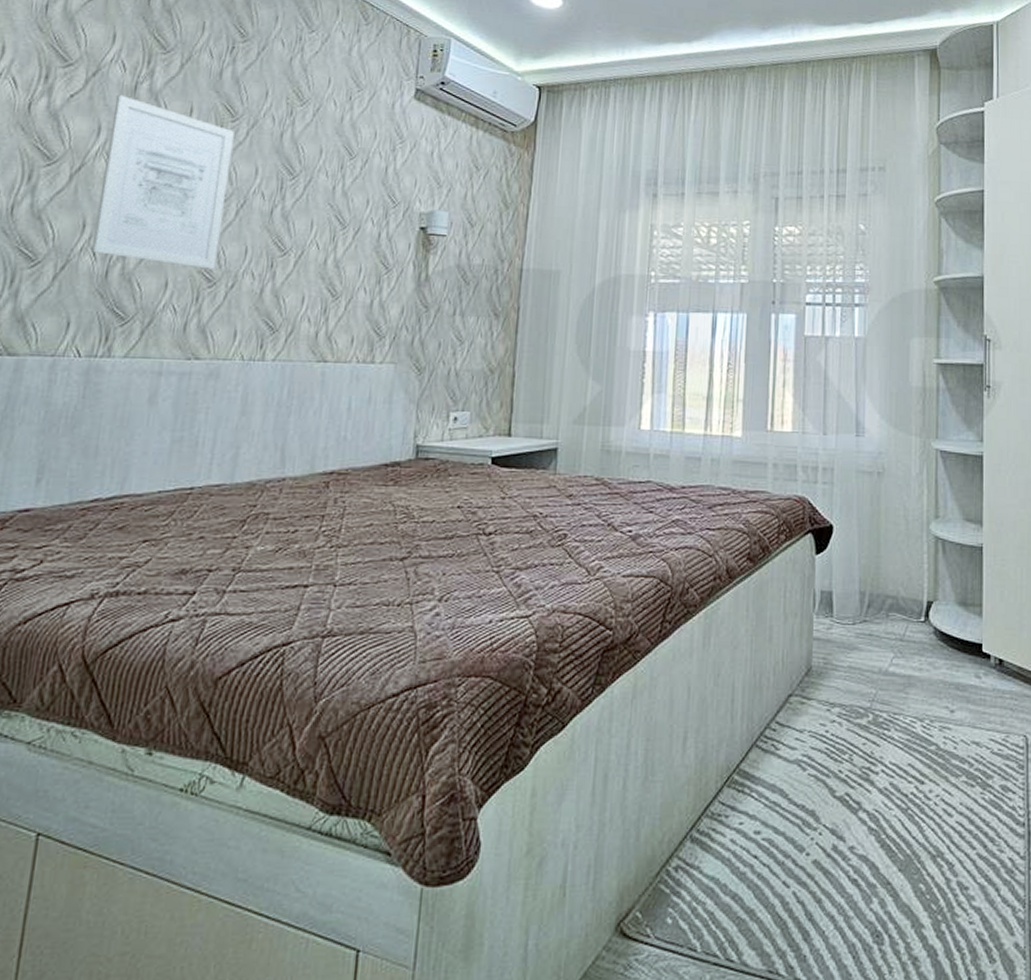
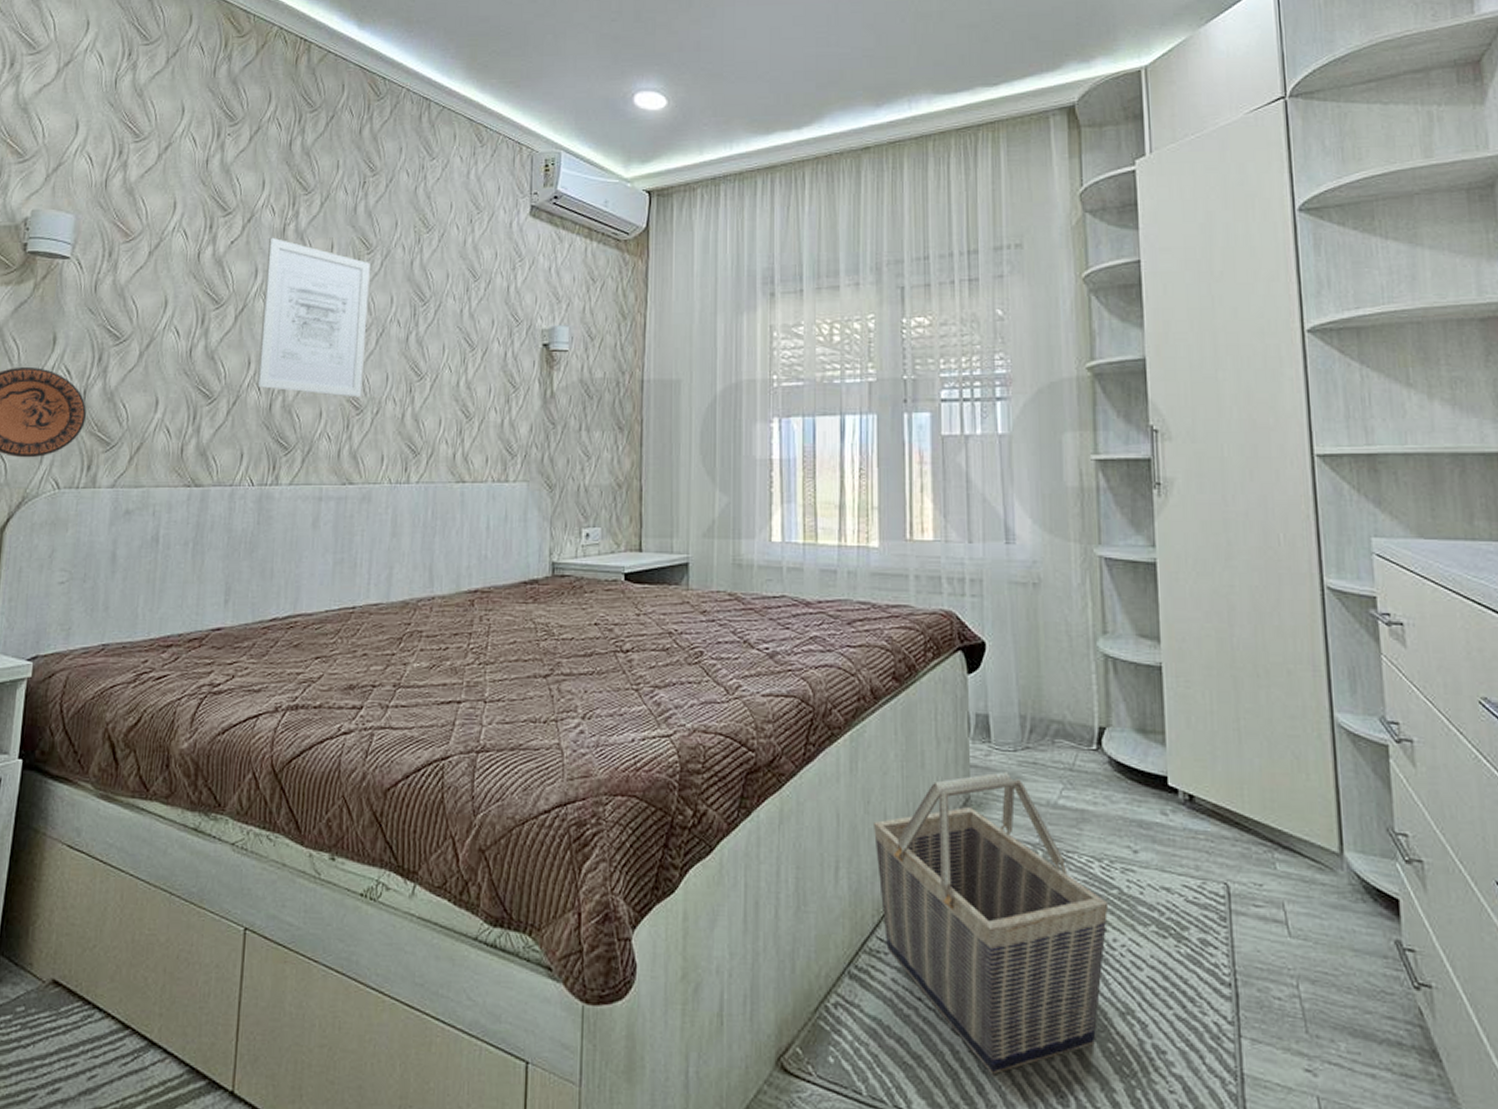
basket: none [722,643,927,922] -> present [874,772,1109,1075]

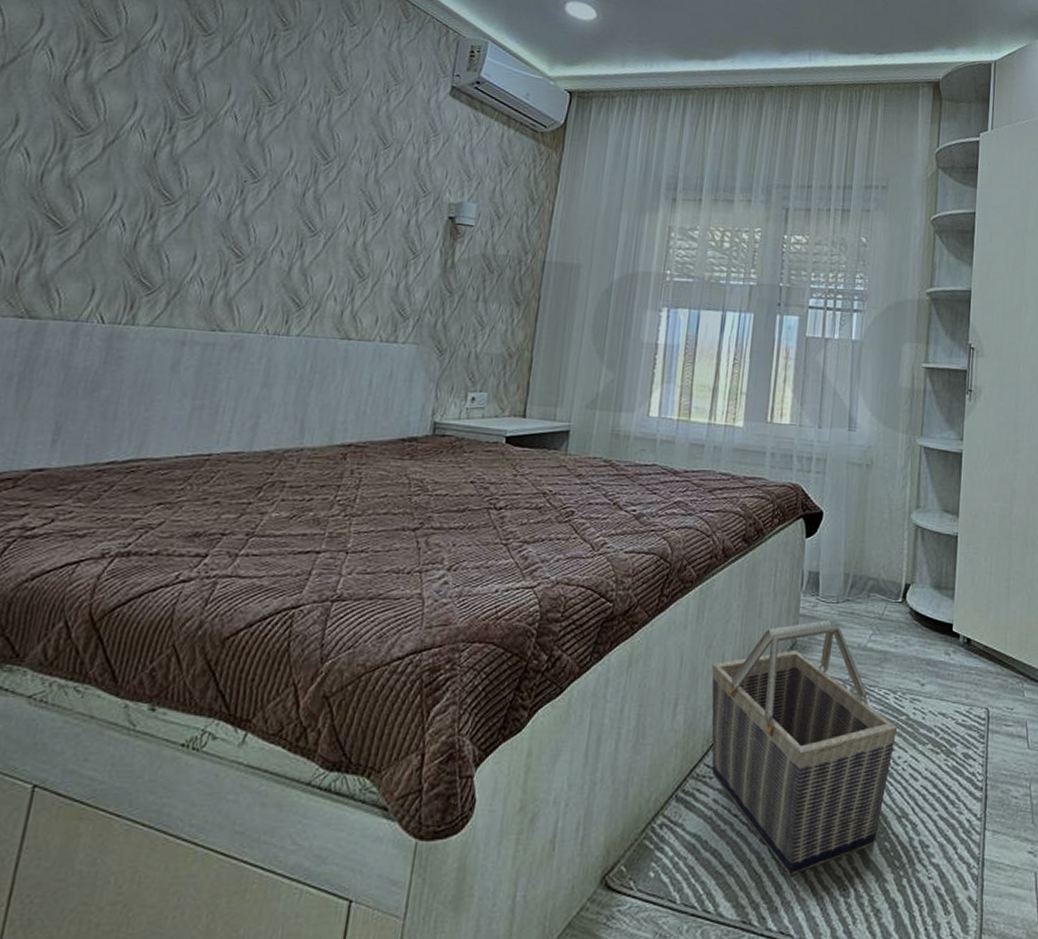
wall art: present [257,237,370,398] -> none [121,72,271,246]

